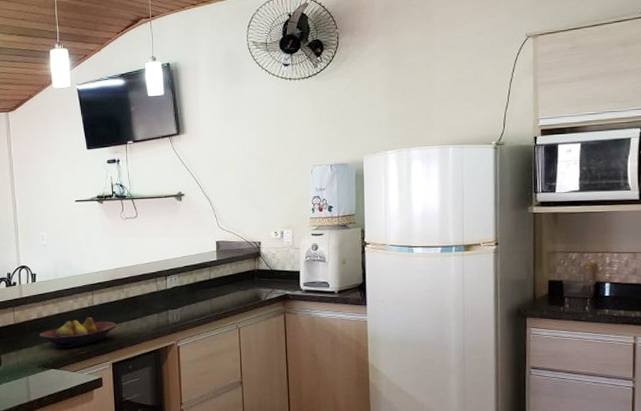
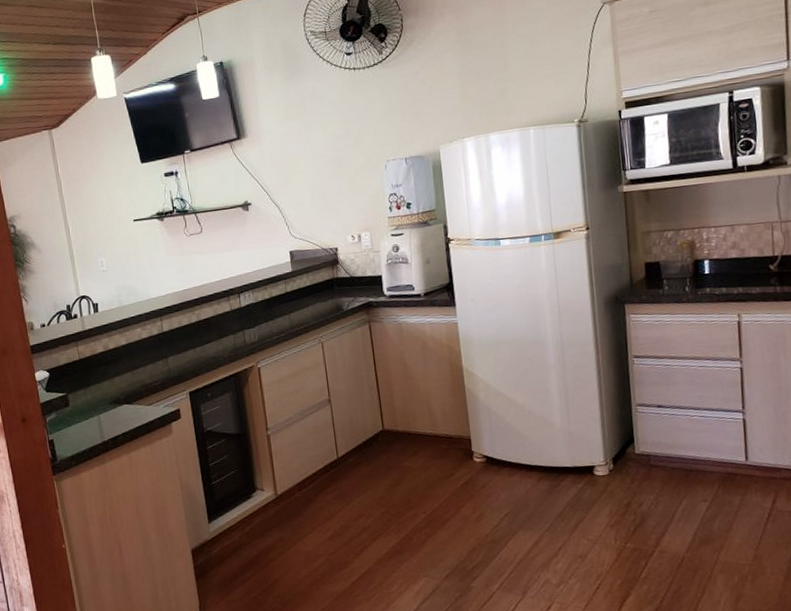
fruit bowl: present [39,317,116,349] -> none [107,345,190,382]

